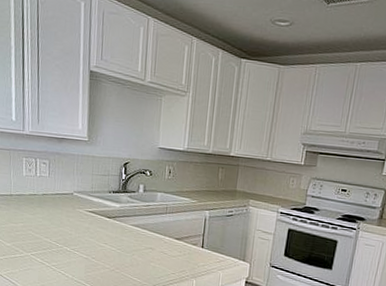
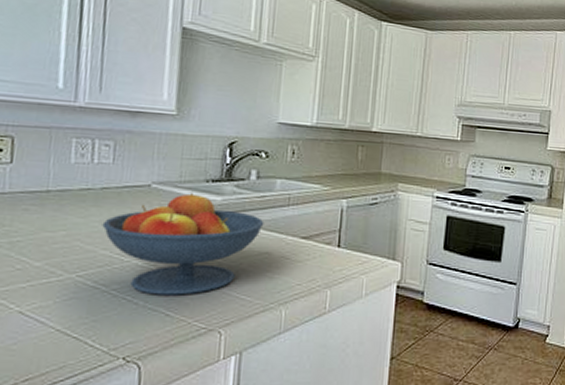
fruit bowl: none [44,200,149,274] -> present [102,192,264,295]

